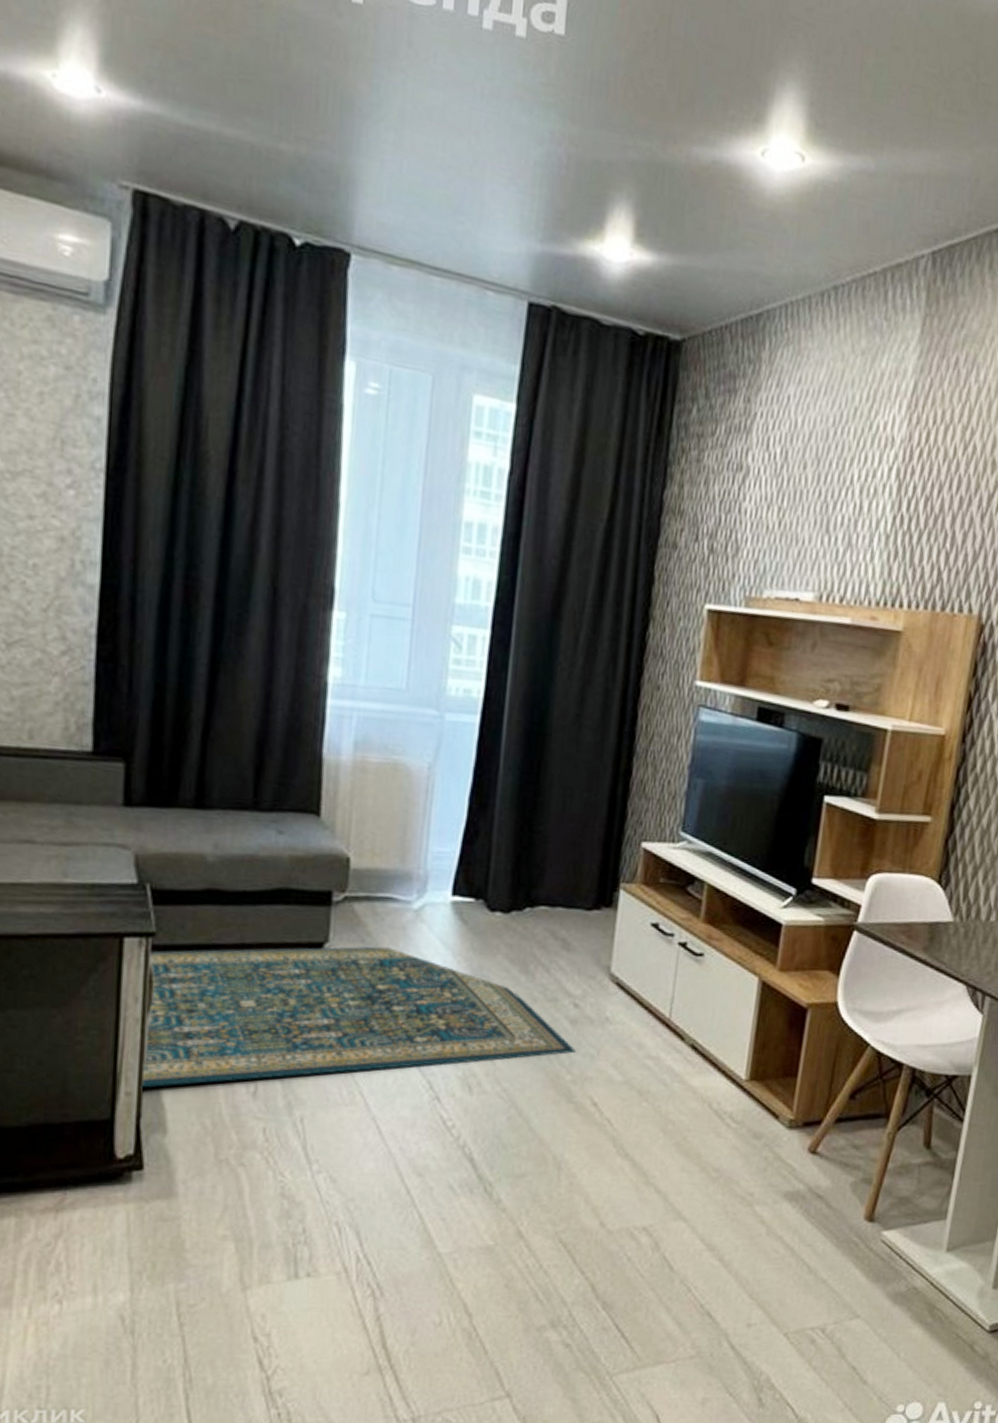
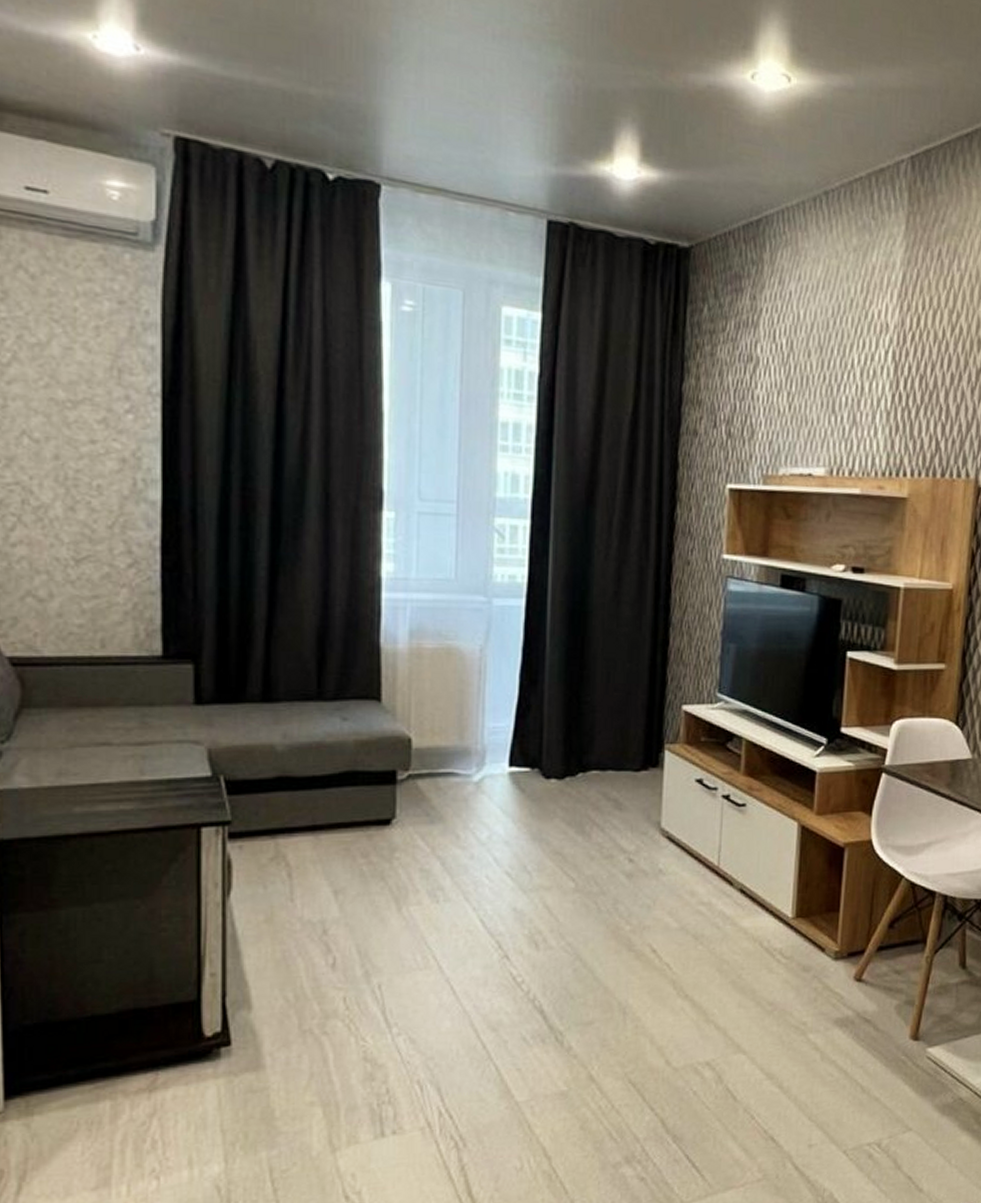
rug: present [139,946,576,1088] -> none [223,819,633,968]

